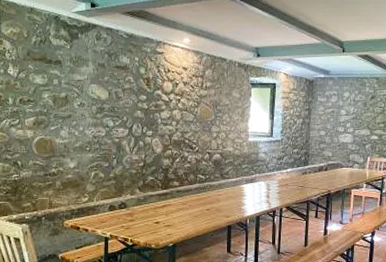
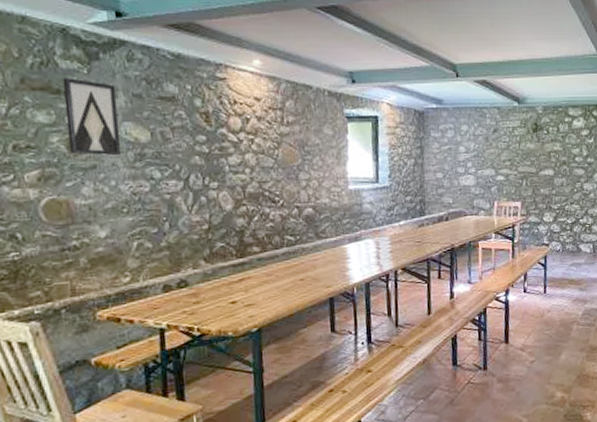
wall art: none [53,52,88,108] -> present [62,78,121,155]

